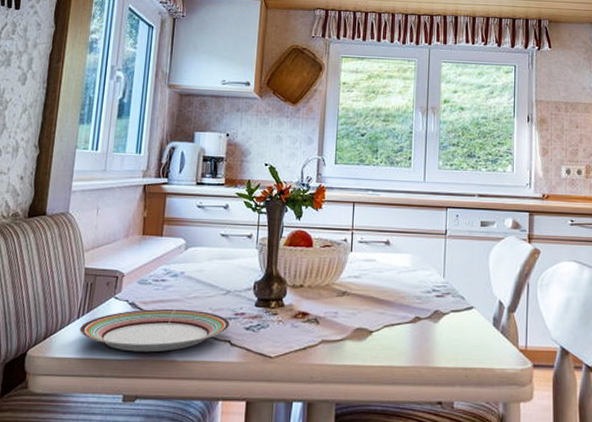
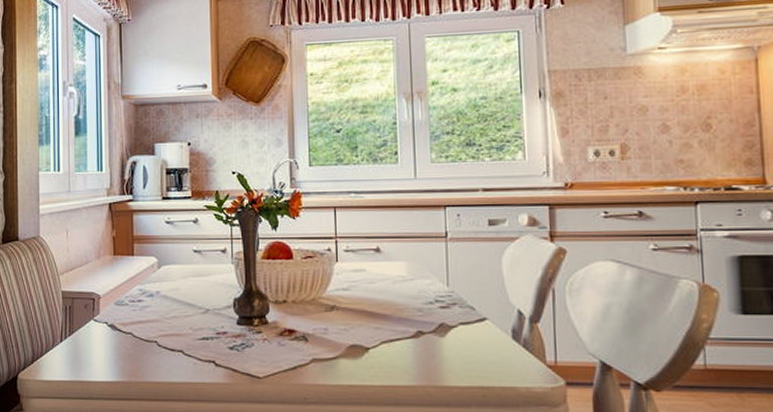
plate: present [79,308,231,353] -> none [64,329,213,374]

